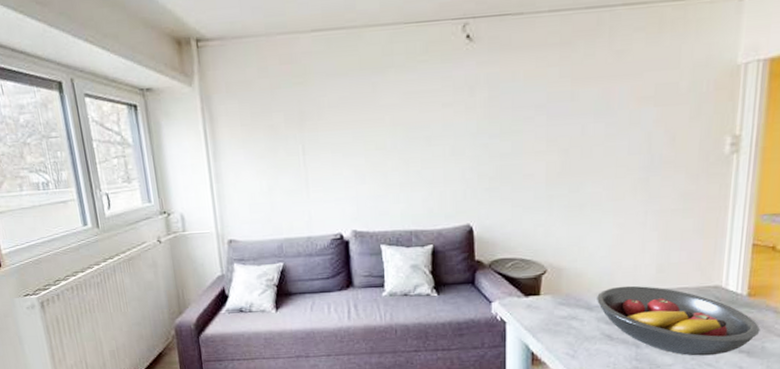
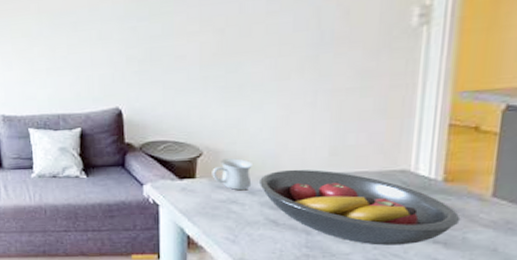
mug: none [555,275,591,307] -> present [212,158,252,191]

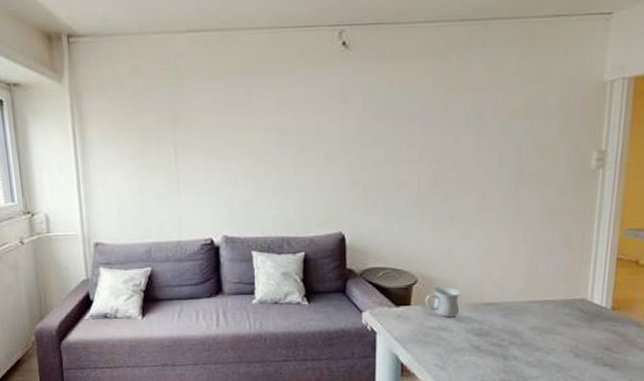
fruit bowl: present [260,169,461,245] -> none [466,297,624,369]

